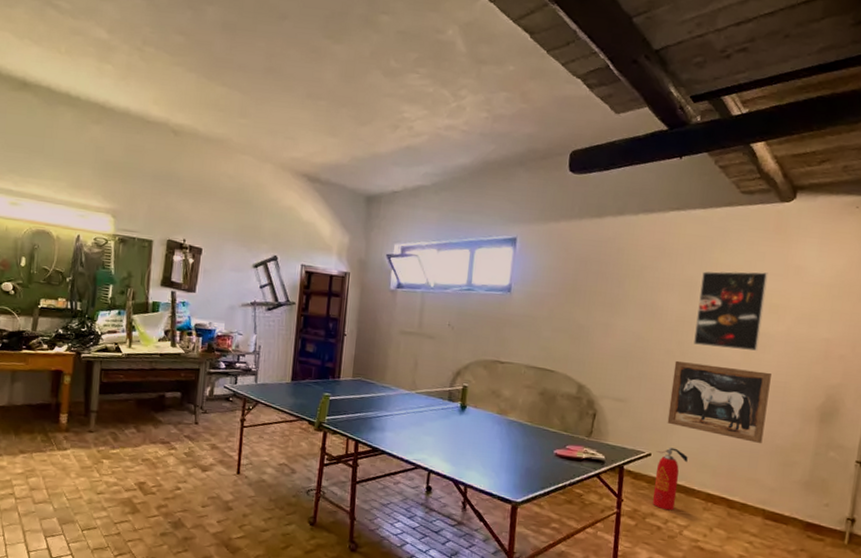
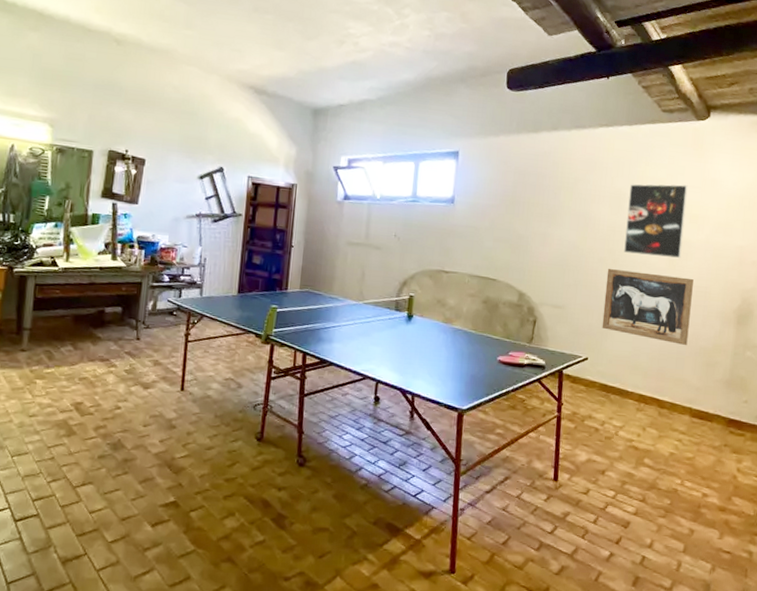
fire extinguisher: present [652,447,688,511] -> none [589,351,621,413]

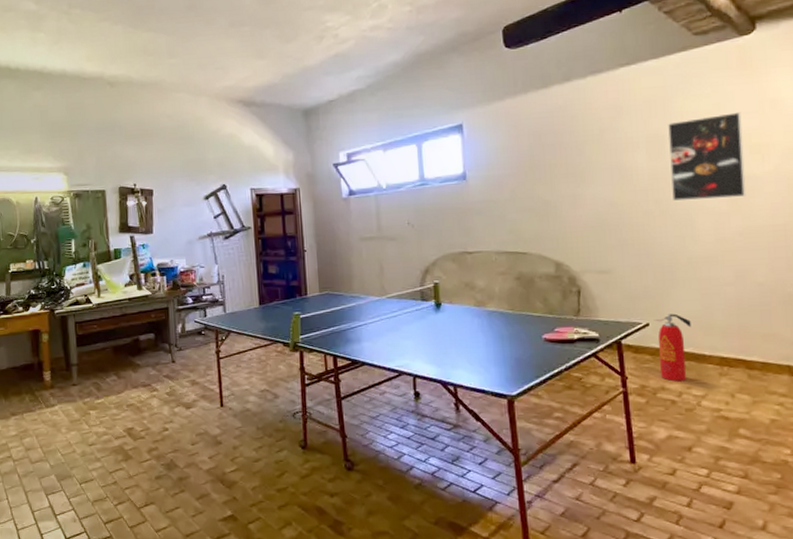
fire extinguisher: none [589,351,621,413] -> present [654,313,691,382]
wall art: present [602,268,694,346] -> none [656,217,772,296]

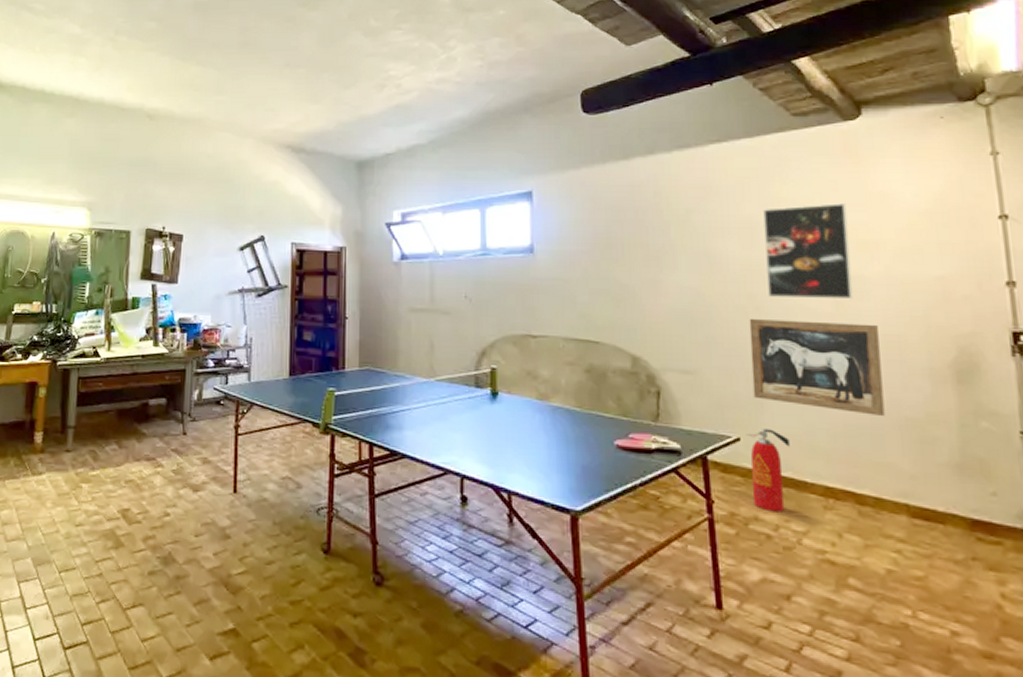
wall art: none [656,217,772,296] -> present [749,318,885,417]

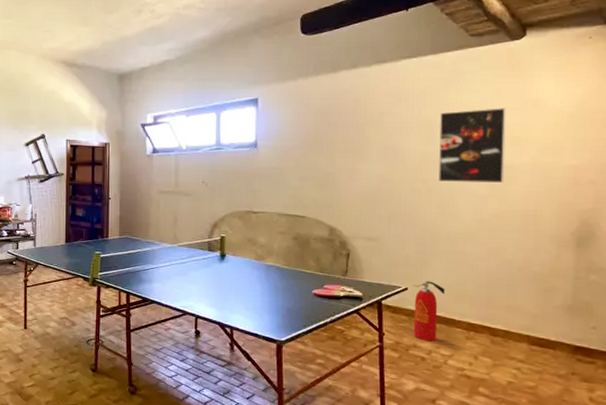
wall art: present [749,318,885,417] -> none [420,198,521,272]

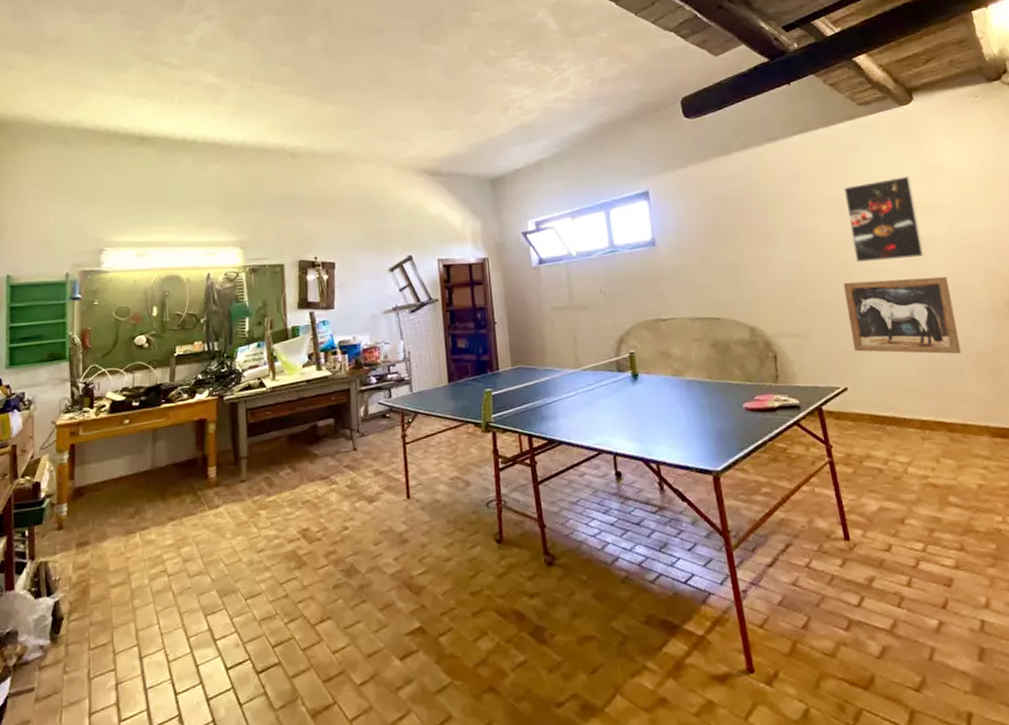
fire extinguisher: present [412,281,445,342] -> none [851,376,891,449]
wall art: none [420,198,521,272] -> present [843,276,961,355]

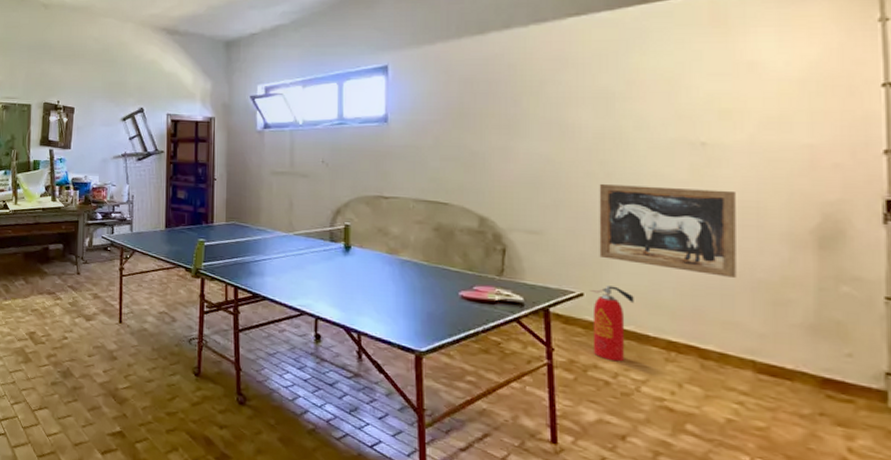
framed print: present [844,176,925,262] -> none [619,73,711,166]
fire extinguisher: none [851,376,891,449] -> present [589,285,634,362]

